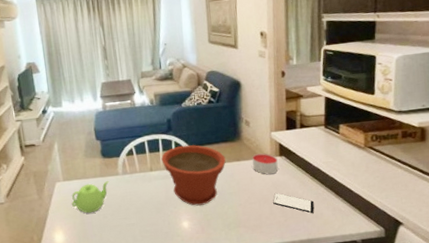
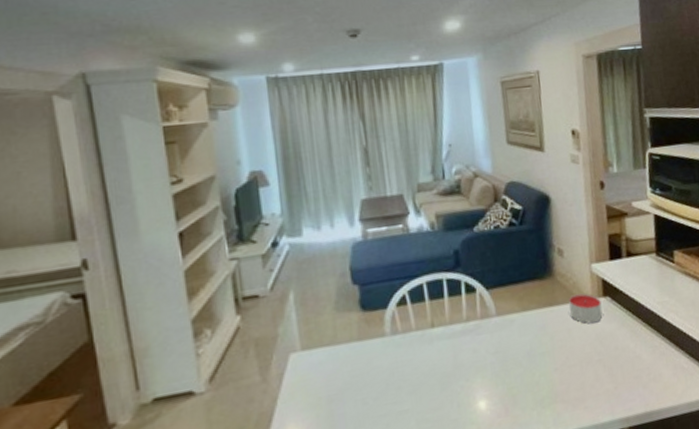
teapot: present [72,181,110,214] -> none [314,346,372,400]
plant pot: present [161,145,226,206] -> none [446,285,535,376]
smartphone: present [273,193,315,213] -> none [598,349,651,375]

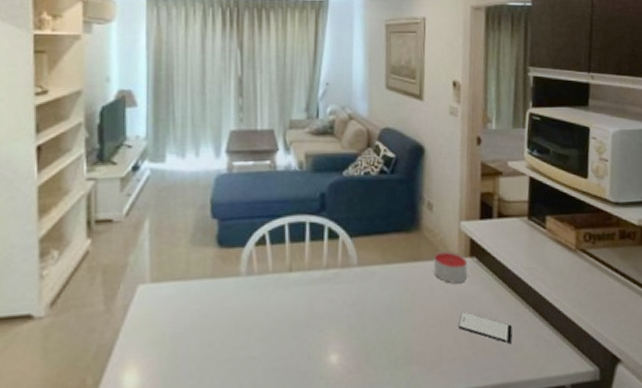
smartphone: none [598,349,651,375] -> present [458,312,513,344]

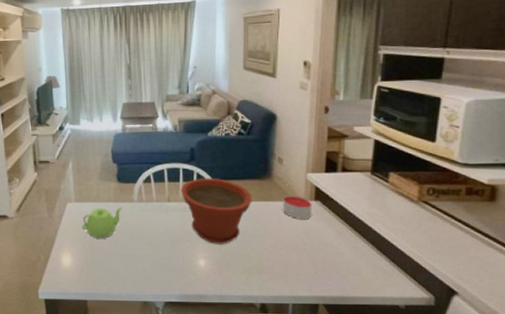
teapot: none [160,285,225,339] -> present [82,207,123,239]
plant pot: none [307,233,398,329] -> present [181,178,252,244]
smartphone: present [458,312,513,344] -> none [303,241,351,268]

